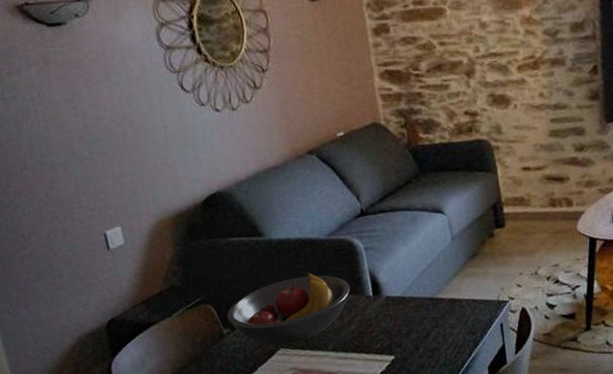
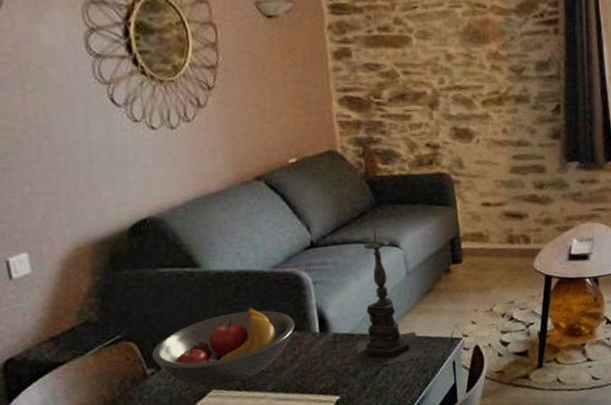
candle holder: none [407,192,473,331] -> present [356,224,425,370]

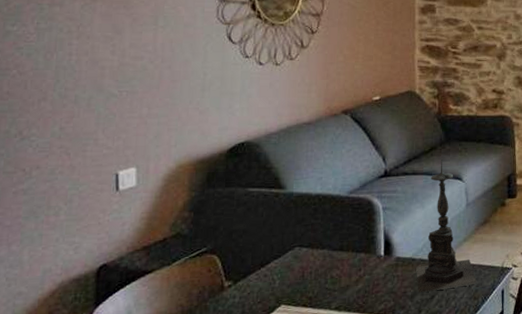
fruit bowl: present [152,307,295,387] -> none [232,228,363,302]

